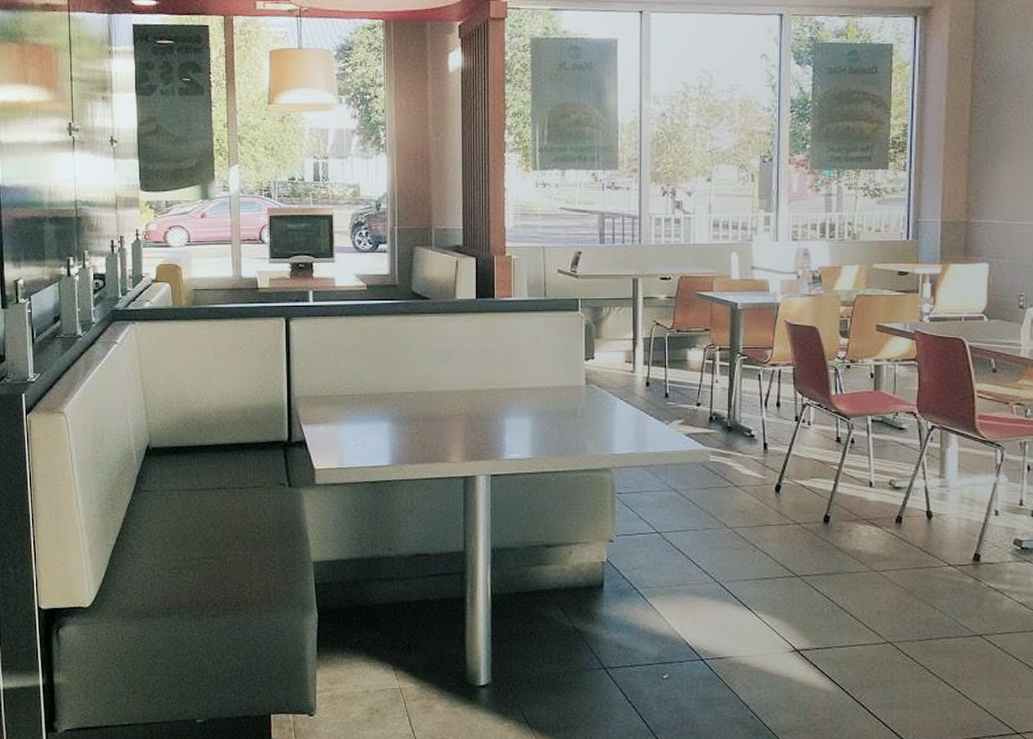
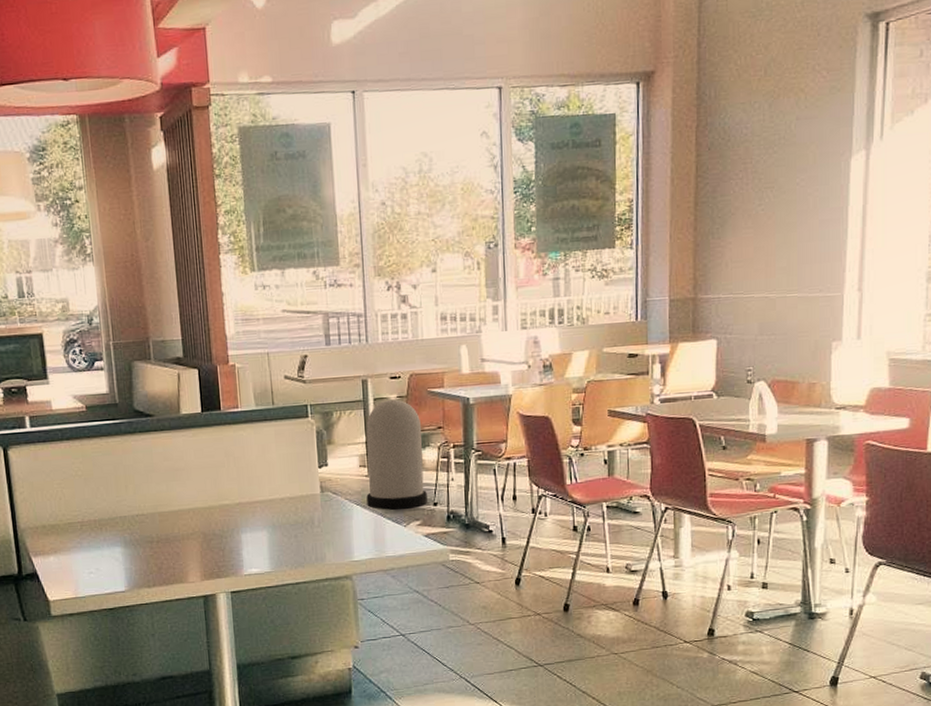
trash can: none [630,299,691,407] -> present [366,399,427,510]

